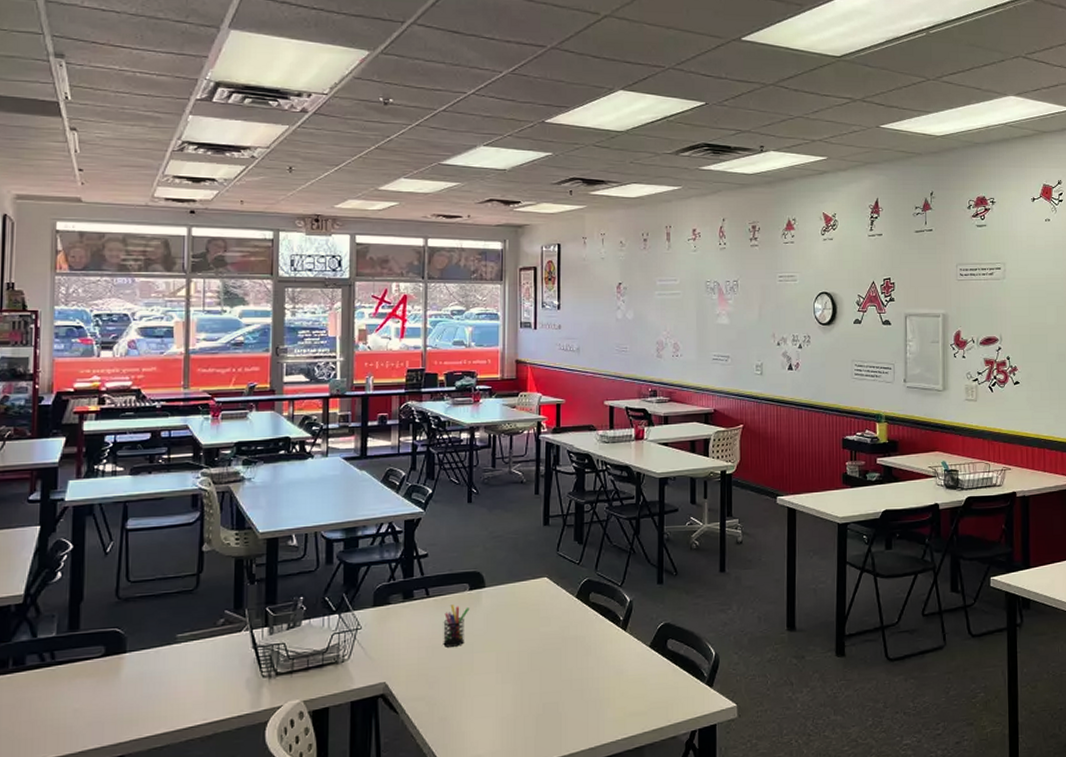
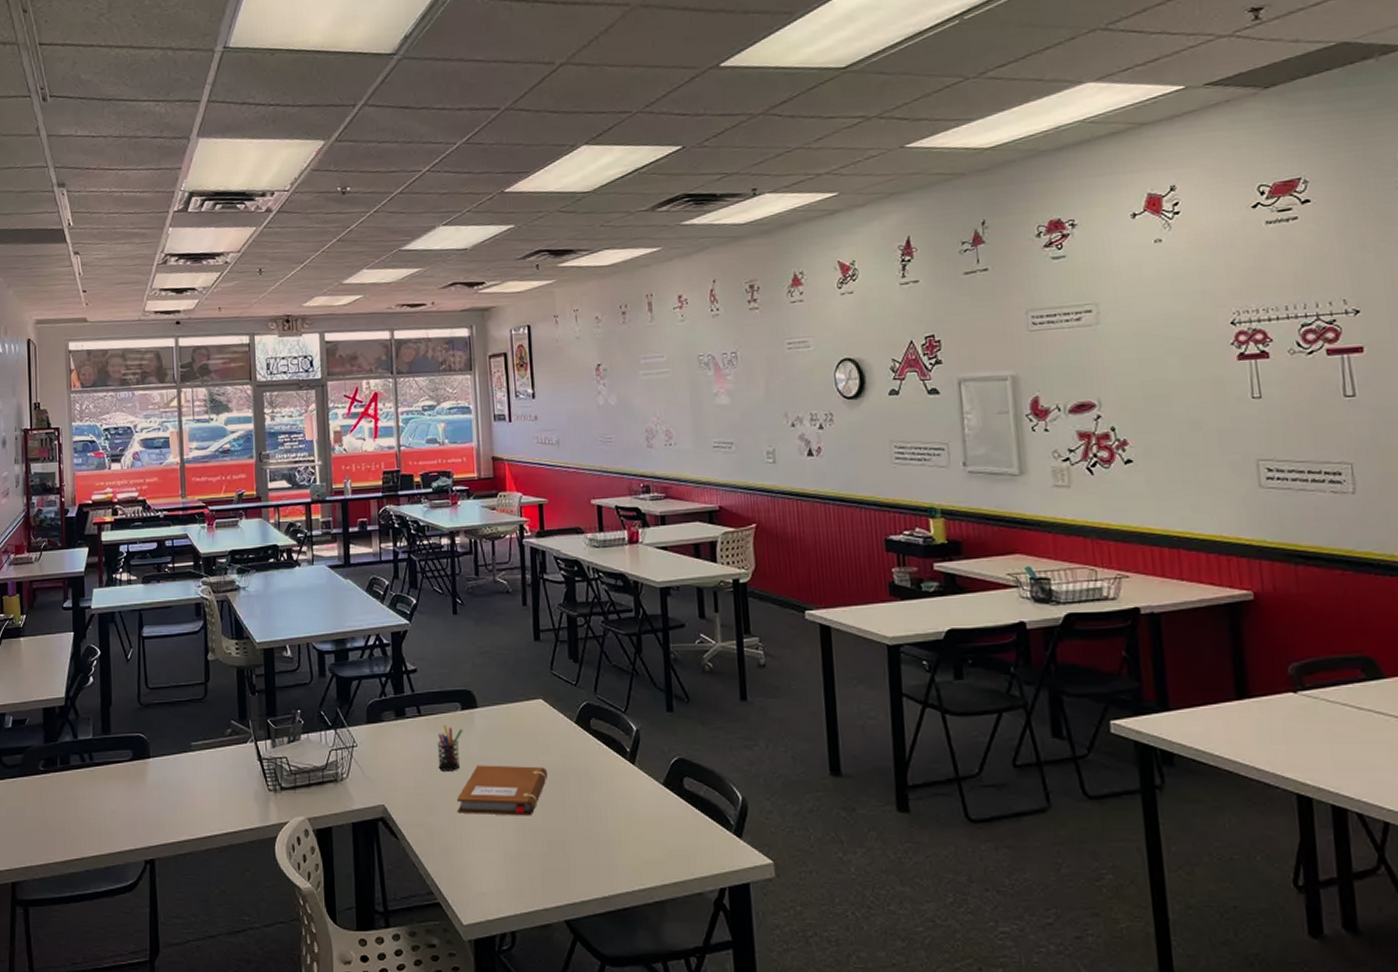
notebook: none [458,637,548,685] -> present [457,765,548,816]

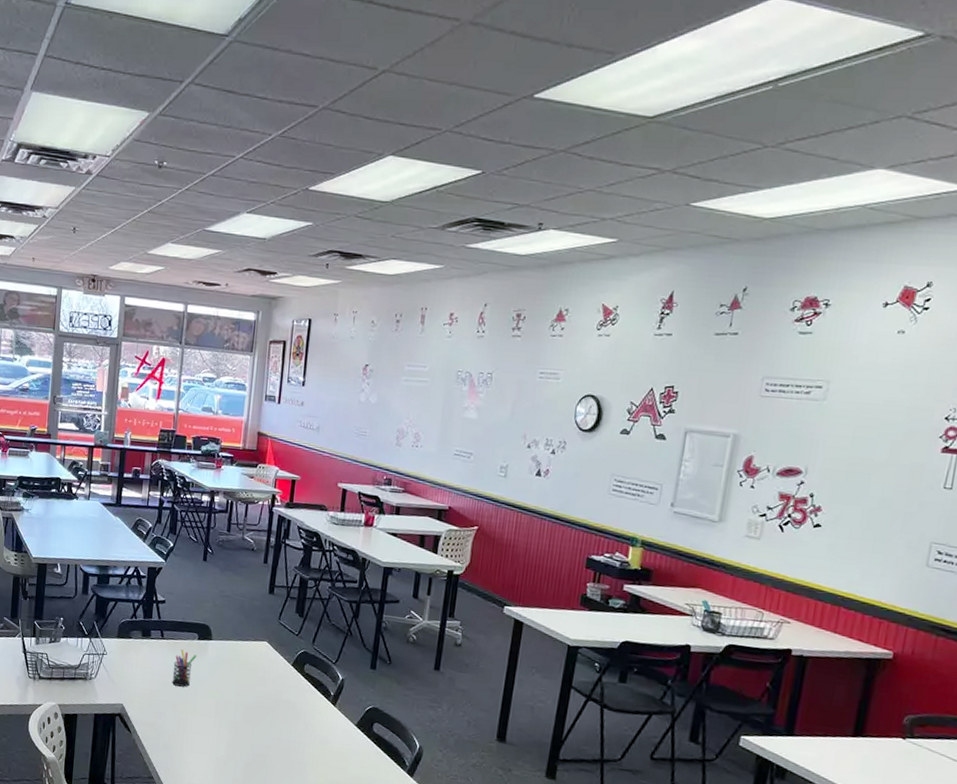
notebook: present [457,765,548,816] -> none [182,685,262,732]

